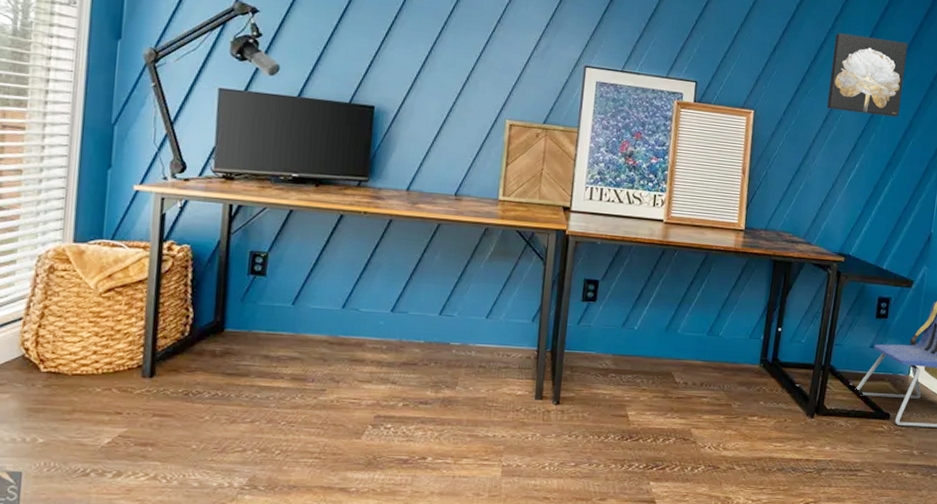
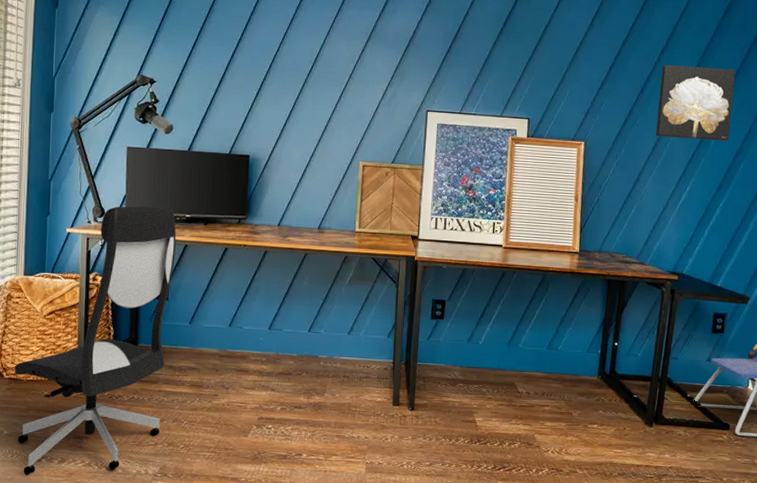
office chair: none [55,160,280,495] -> present [14,205,177,476]

